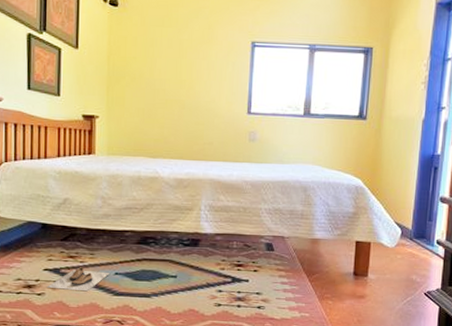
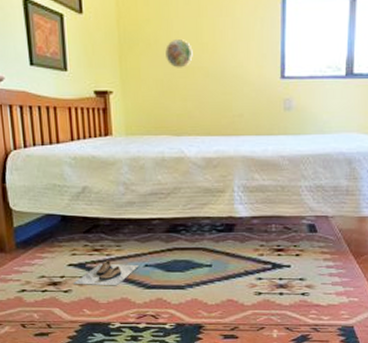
decorative plate: none [148,74,172,100] -> present [165,38,193,68]

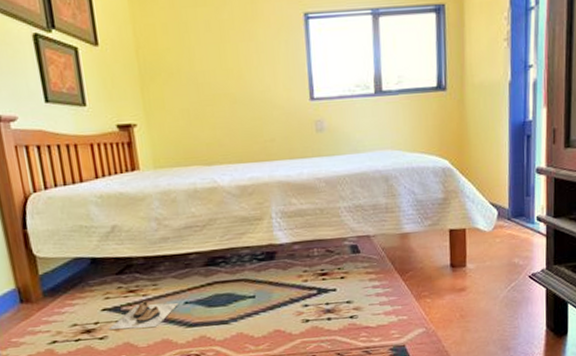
decorative plate: present [165,38,193,68] -> none [189,65,218,96]

